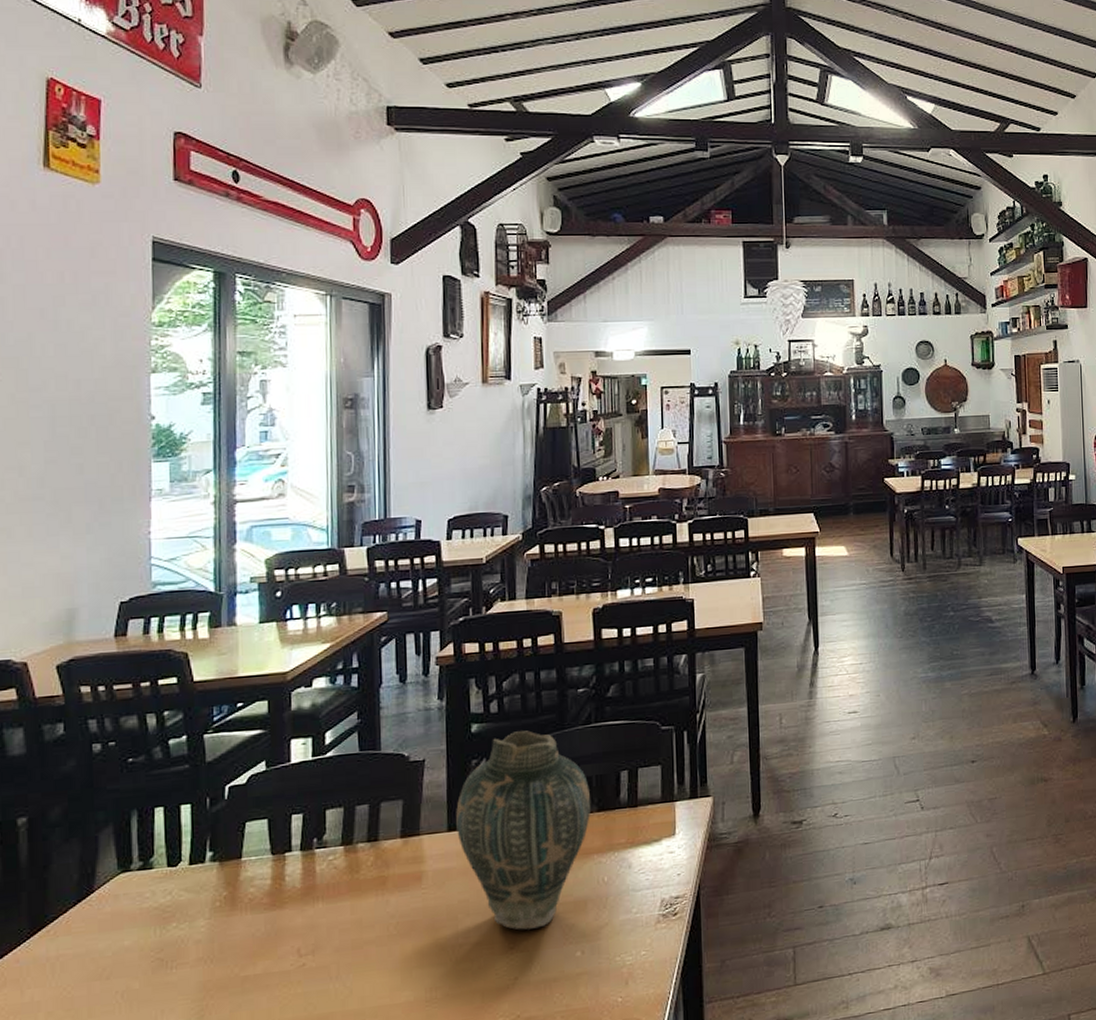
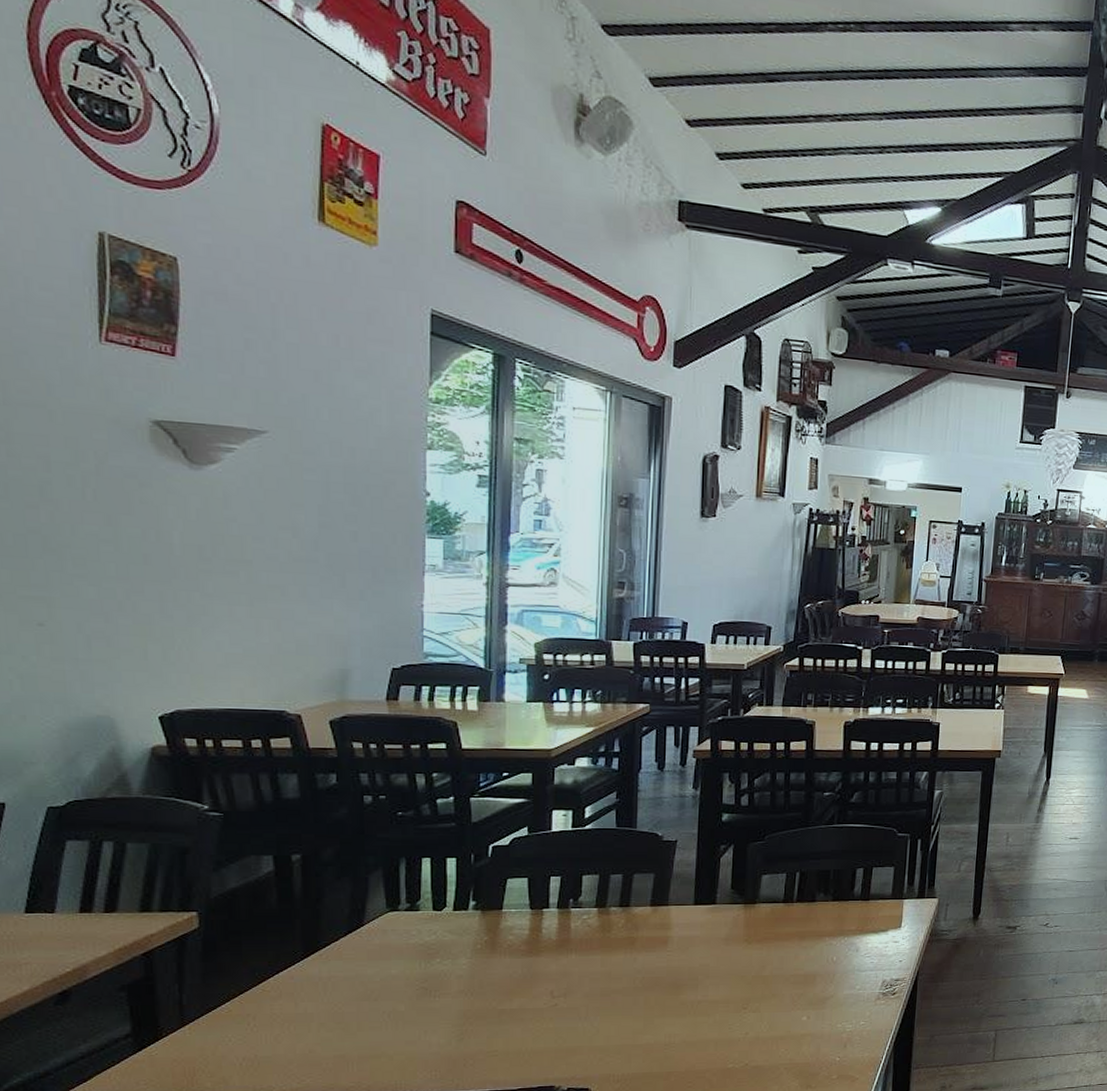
vase: present [456,730,591,930] -> none [702,824,828,994]

